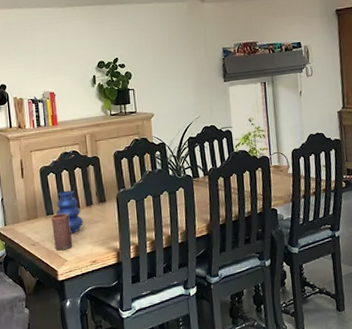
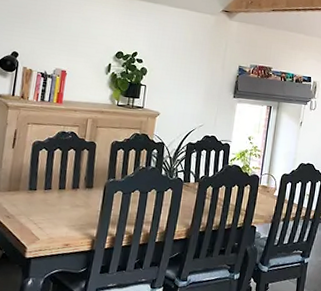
candle: present [51,213,73,250] -> none [30,190,52,228]
vase: present [55,190,84,234] -> none [38,169,66,213]

